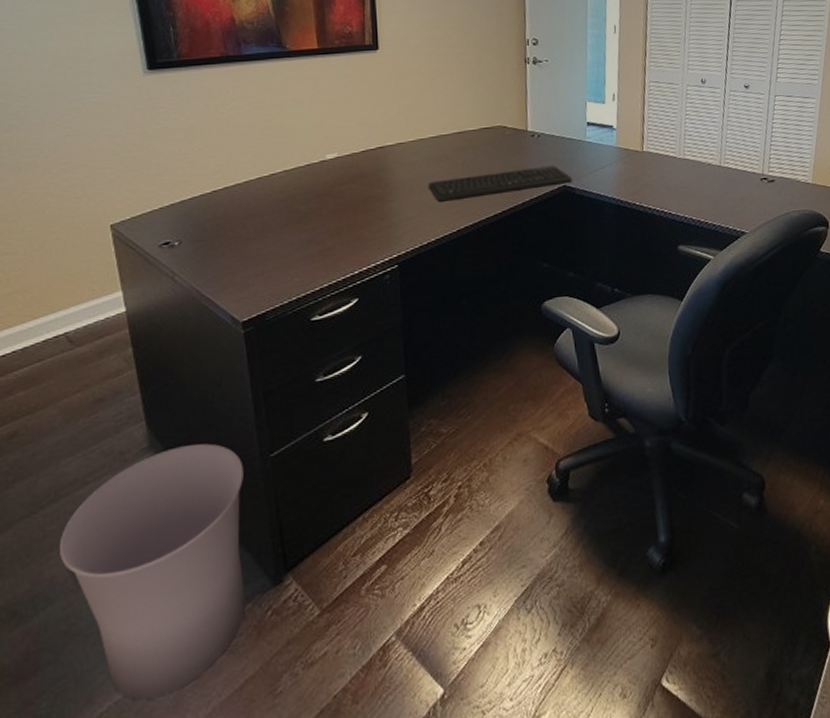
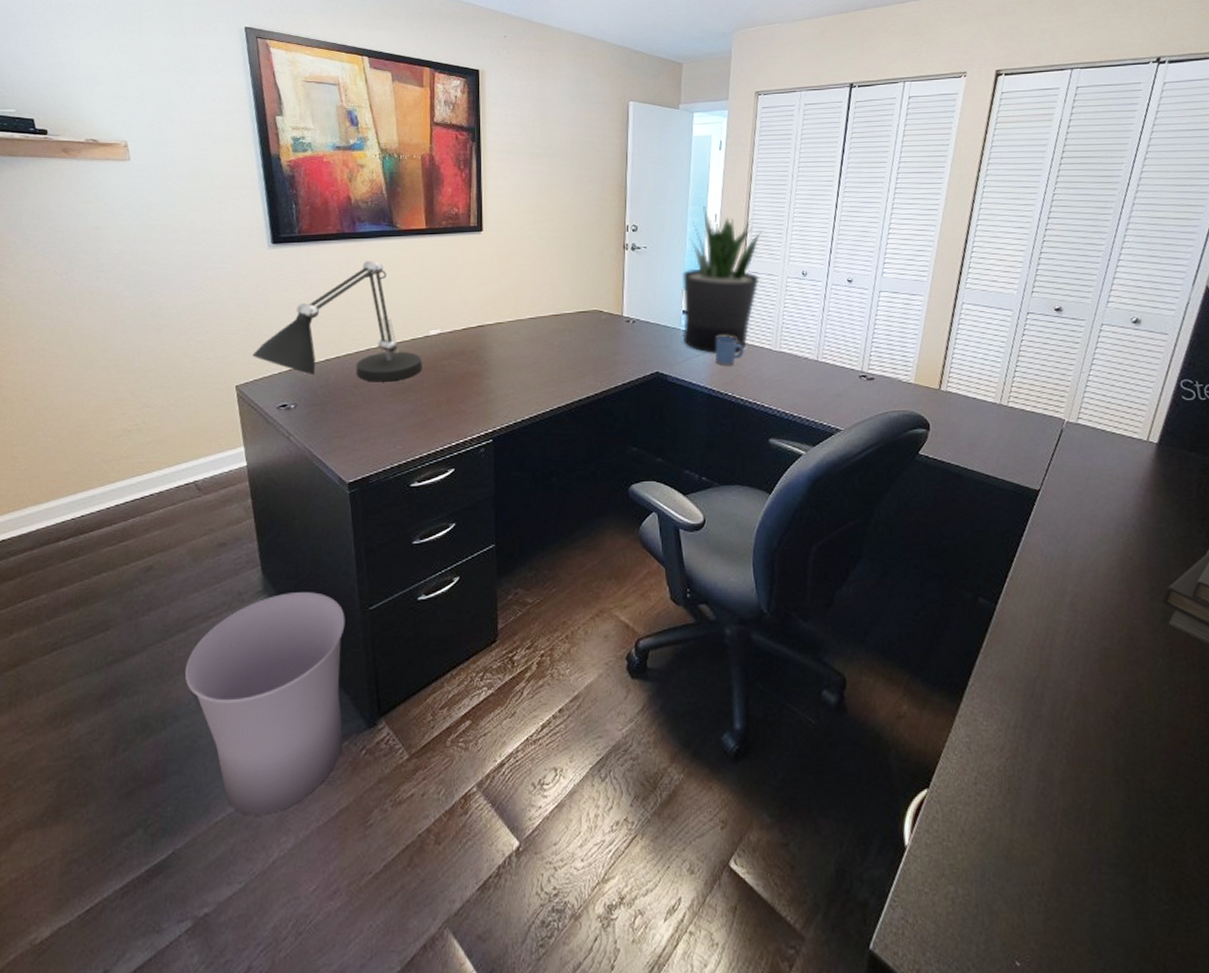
desk lamp: none [129,84,319,213] -> present [252,261,422,382]
computer keyboard: present [427,166,572,202] -> none [524,352,665,381]
planter: none [585,18,662,164] -> present [682,206,763,353]
mug: none [621,146,649,175] -> present [715,337,744,365]

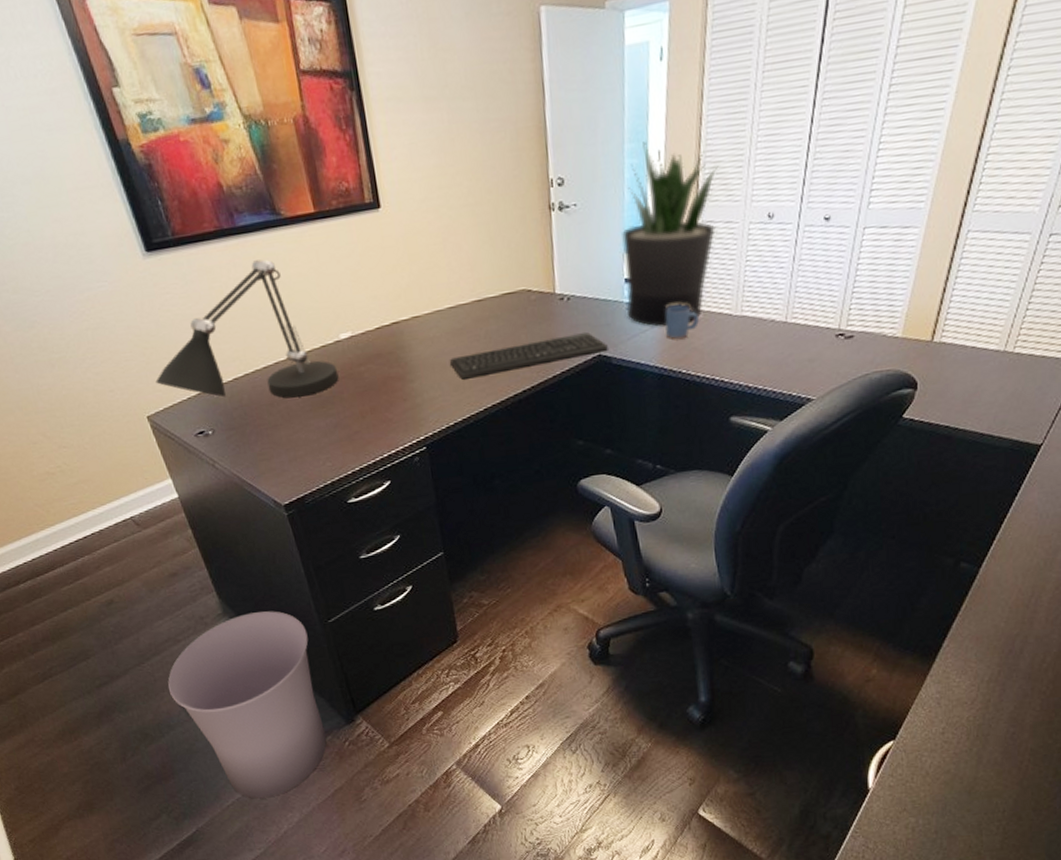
computer keyboard: none [524,352,665,381] -> present [449,332,608,380]

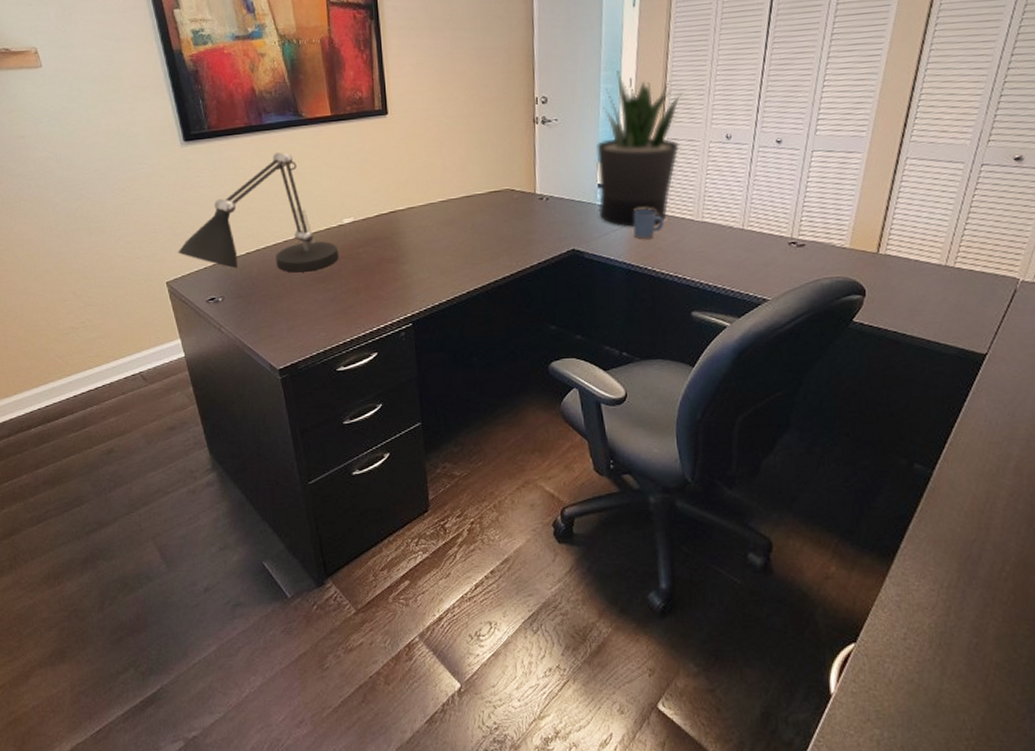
waste bin: present [168,611,327,799] -> none [153,469,297,659]
computer keyboard: present [449,332,608,380] -> none [438,229,581,265]

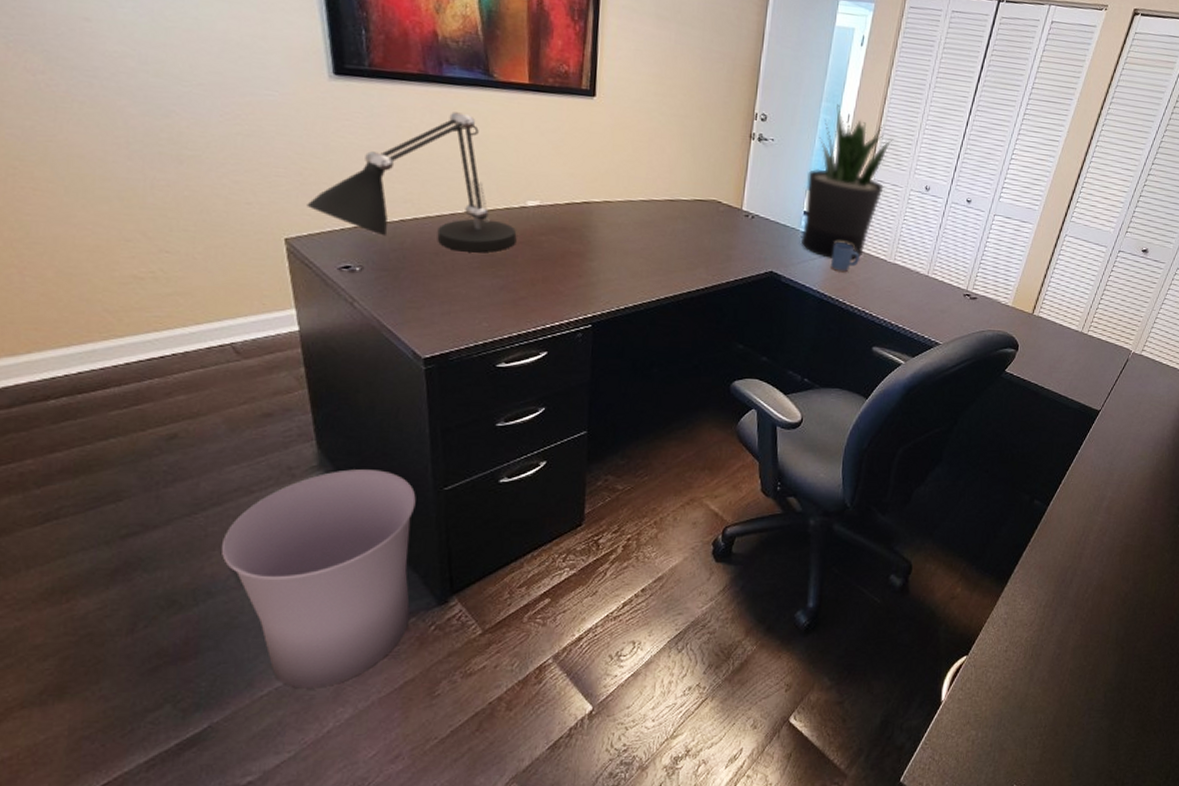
waste bin: none [153,469,297,659] -> present [222,469,416,689]

